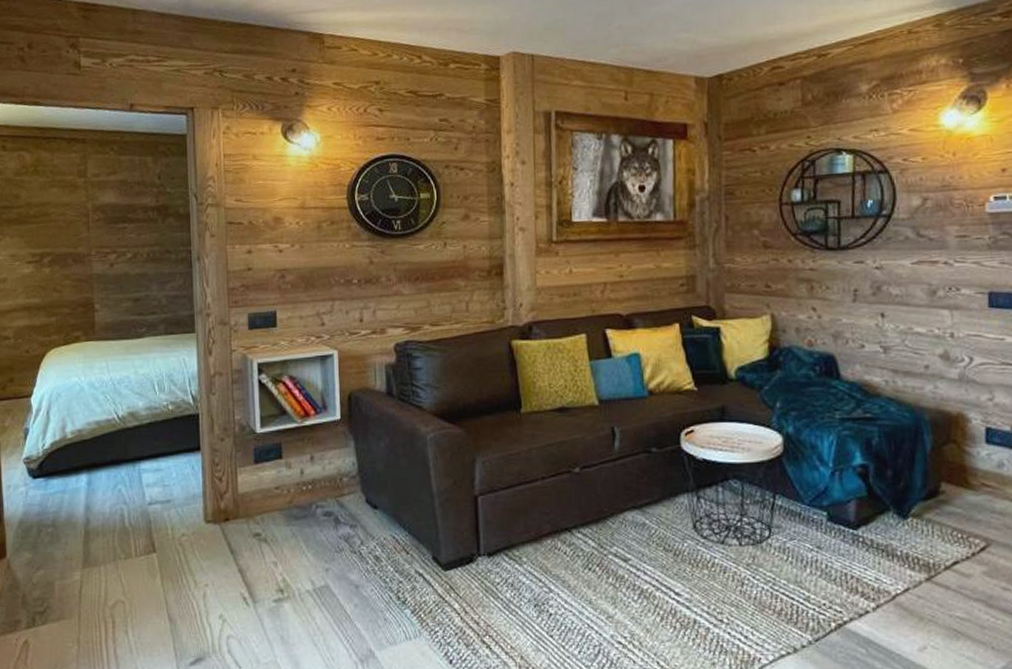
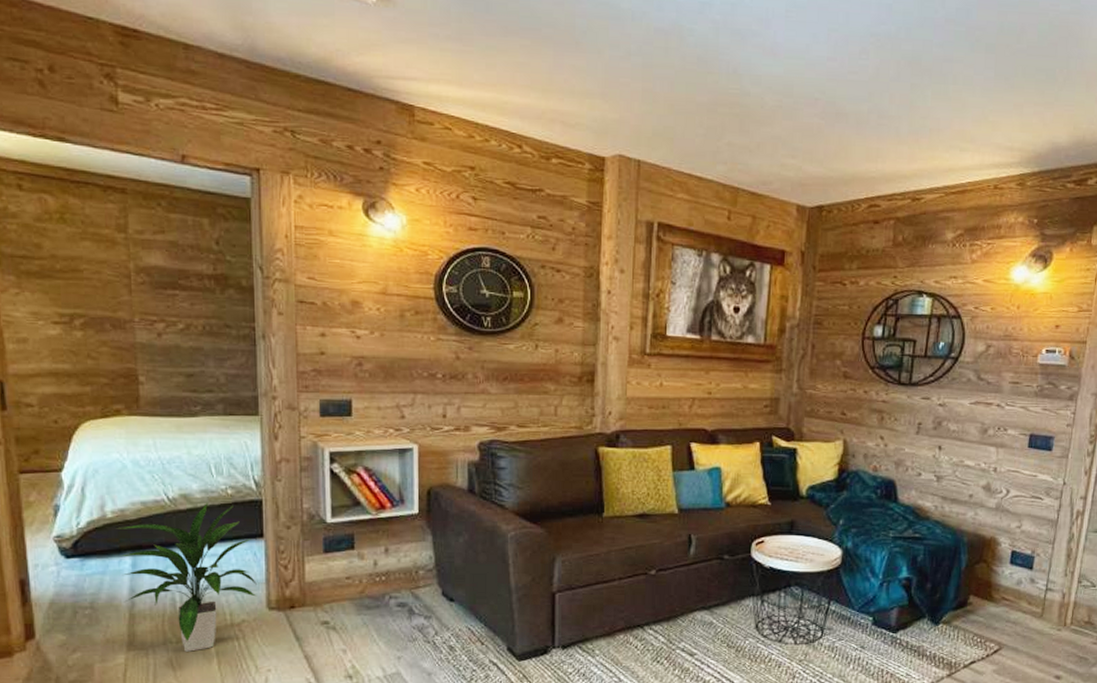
indoor plant: none [75,418,195,567] -> present [117,502,257,652]

